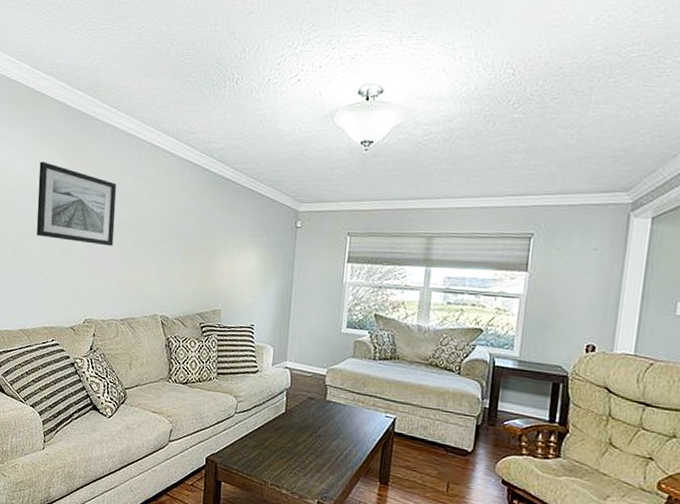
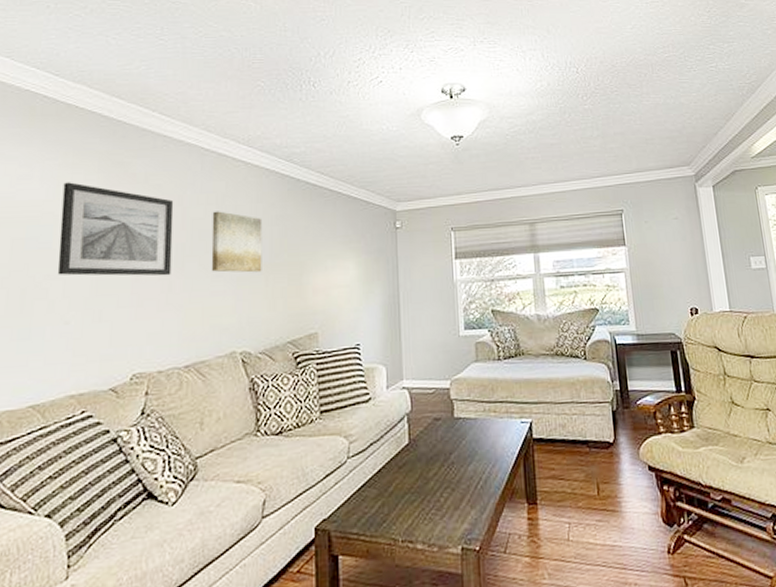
wall art: none [142,196,184,253] -> present [211,211,263,273]

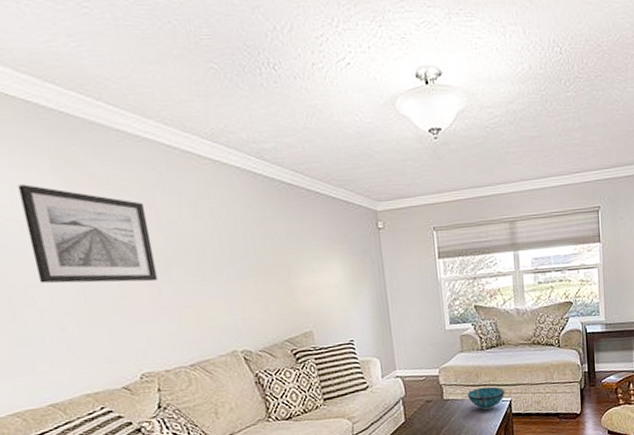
wall art: present [211,211,263,273] -> none [187,214,250,277]
decorative bowl: none [481,404,525,432] -> present [467,386,505,409]

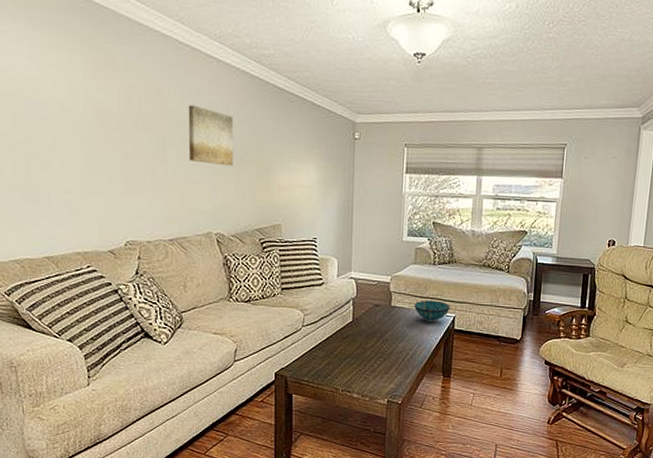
wall art: present [17,184,158,283] -> none [51,62,154,161]
wall art: none [187,214,250,277] -> present [188,105,234,166]

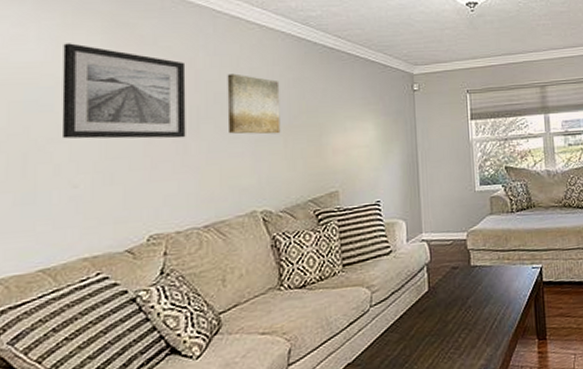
wall art: none [51,62,154,161] -> present [61,43,186,139]
decorative bowl: present [414,300,450,321] -> none [495,252,536,277]

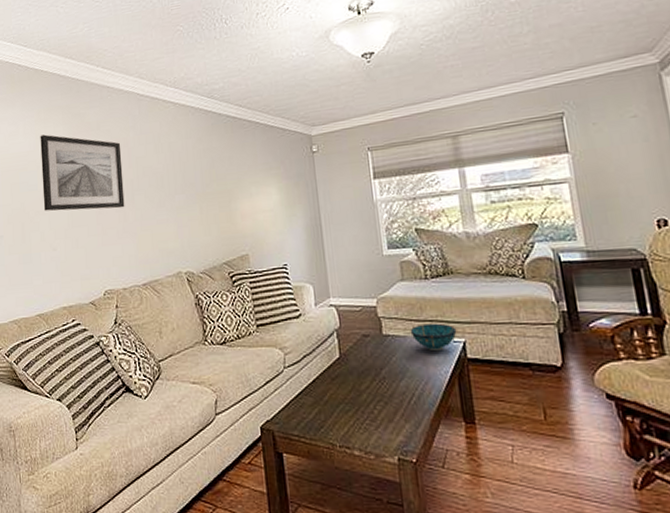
wall art: present [227,73,281,135] -> none [151,149,196,203]
decorative bowl: none [495,252,536,277] -> present [410,323,457,350]

